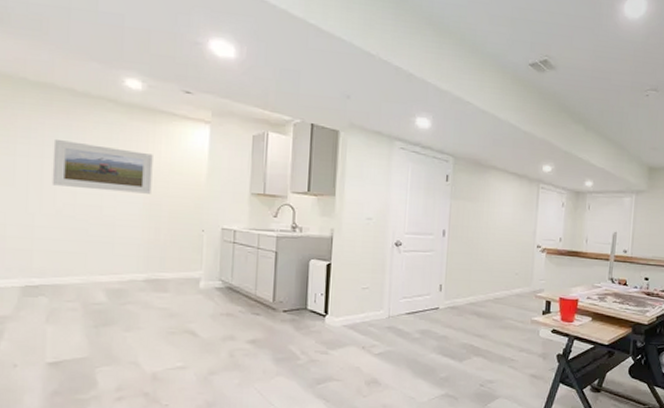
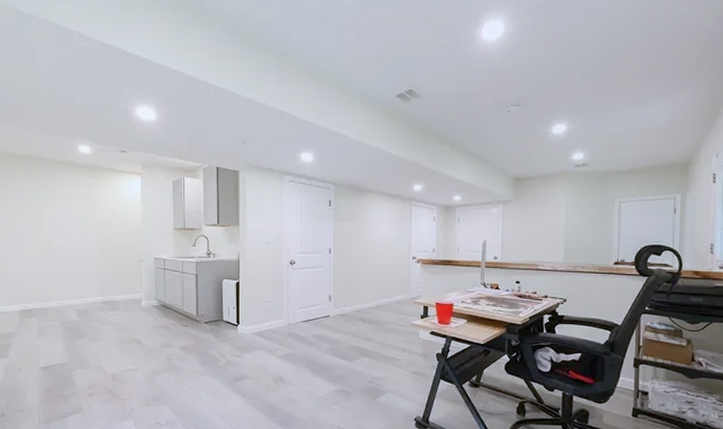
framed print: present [51,140,153,194] -> none [33,198,103,234]

